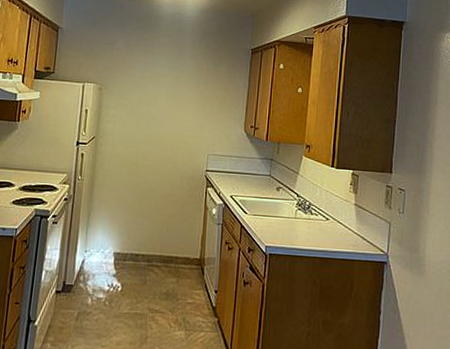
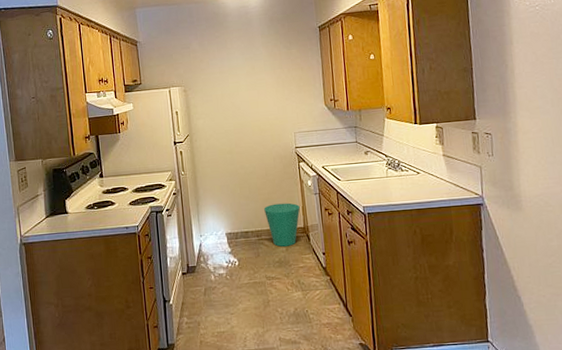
waste bin: none [160,228,200,278] -> present [264,203,300,247]

